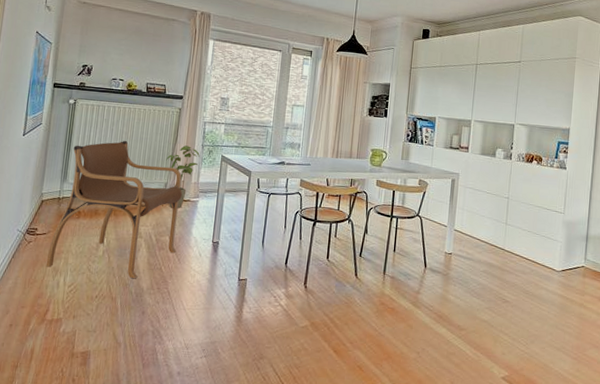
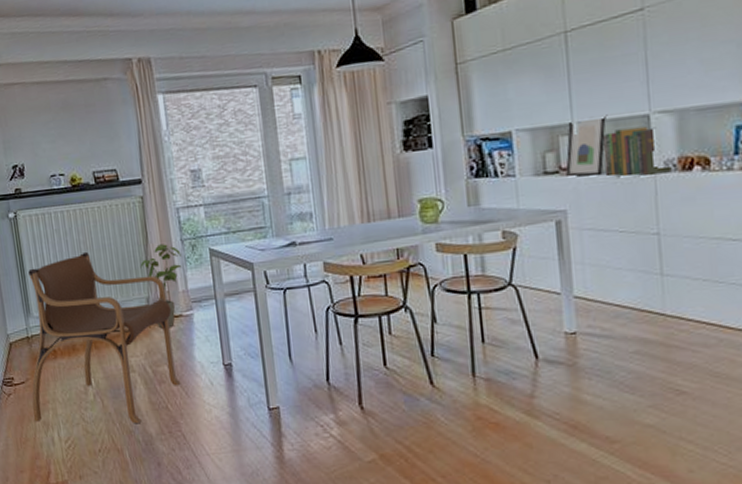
picture frame: none [463,119,491,156] -> present [565,116,606,177]
books: none [485,129,521,162] -> present [603,126,672,177]

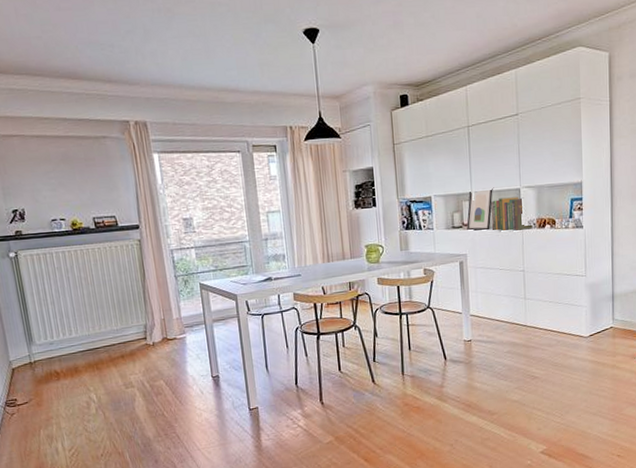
armchair: present [28,251,181,423] -> none [30,286,176,436]
house plant: present [140,244,183,328] -> none [138,279,176,349]

